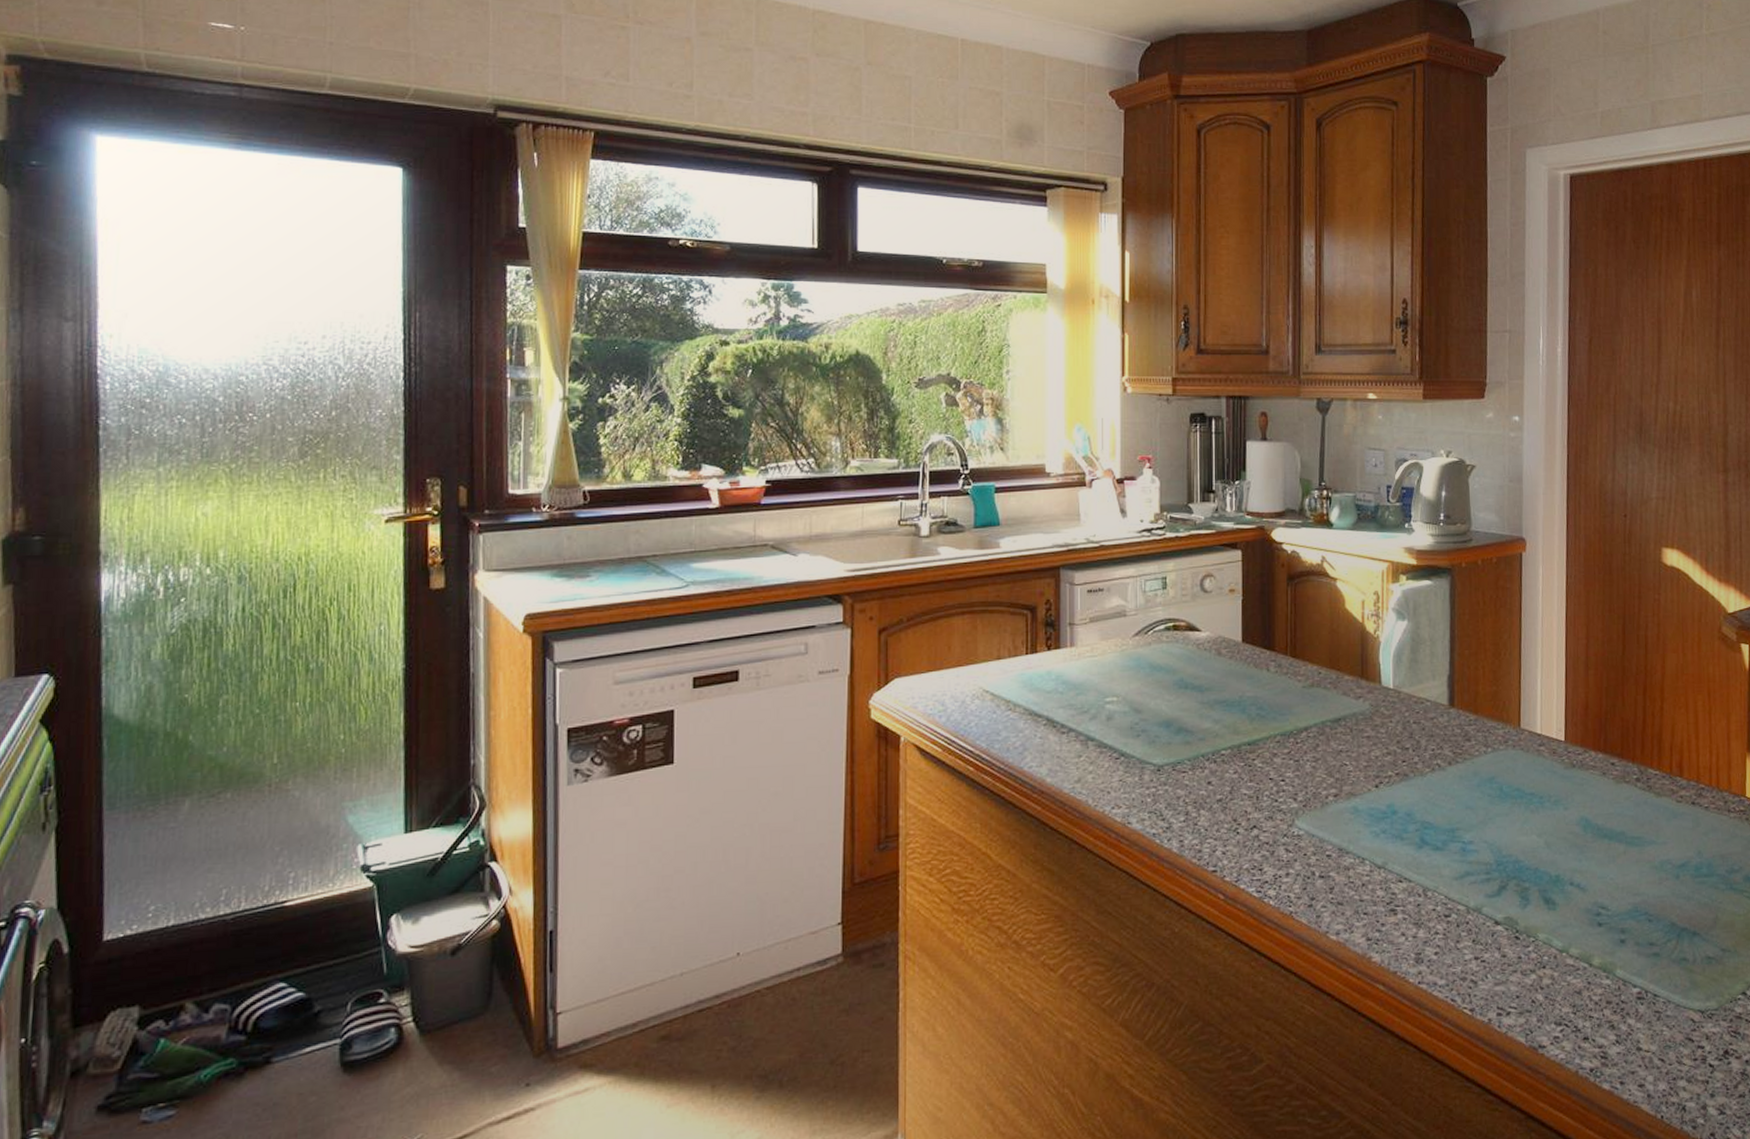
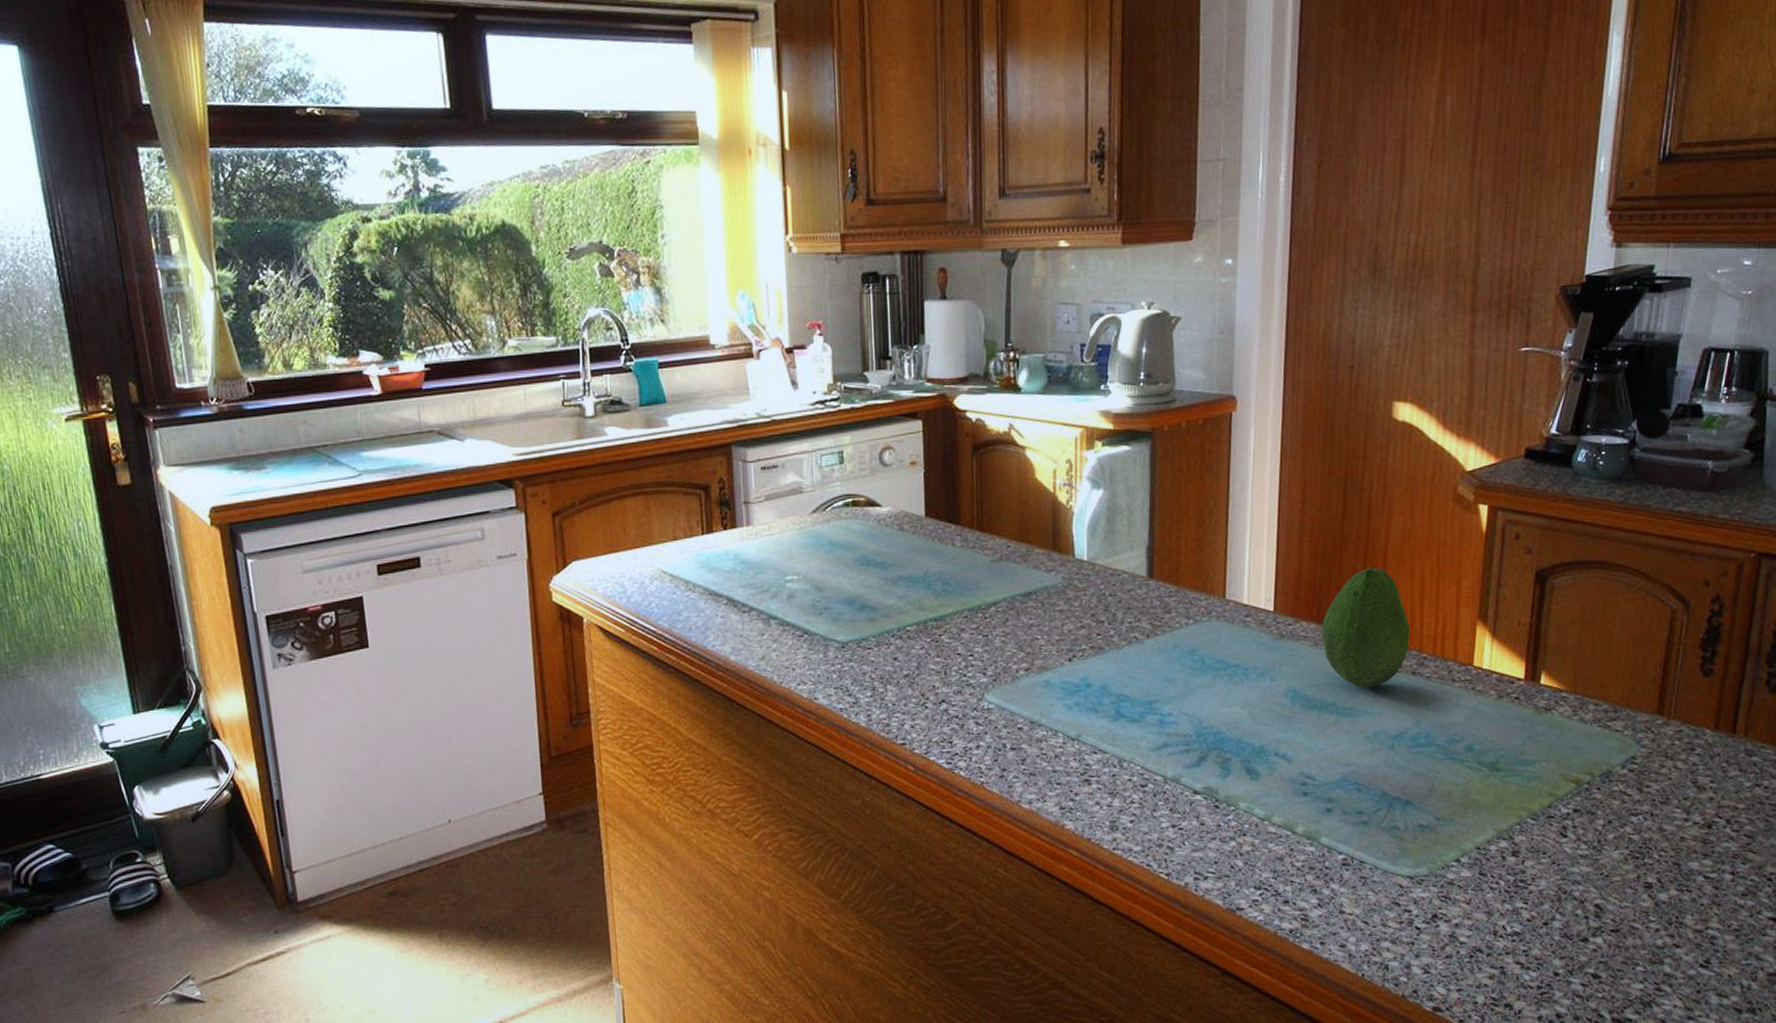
fruit: none [1608,700,1688,817] -> present [1321,567,1410,688]

